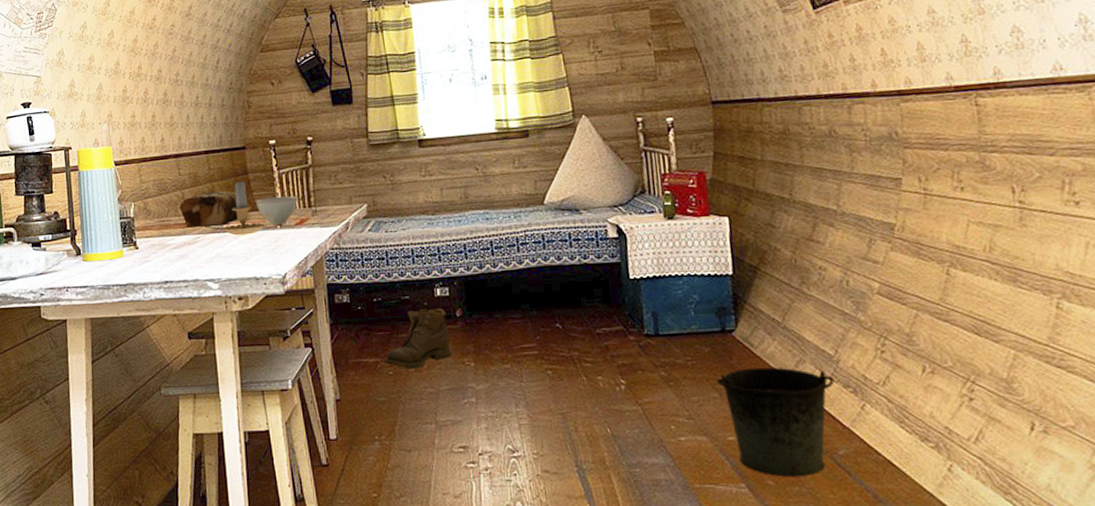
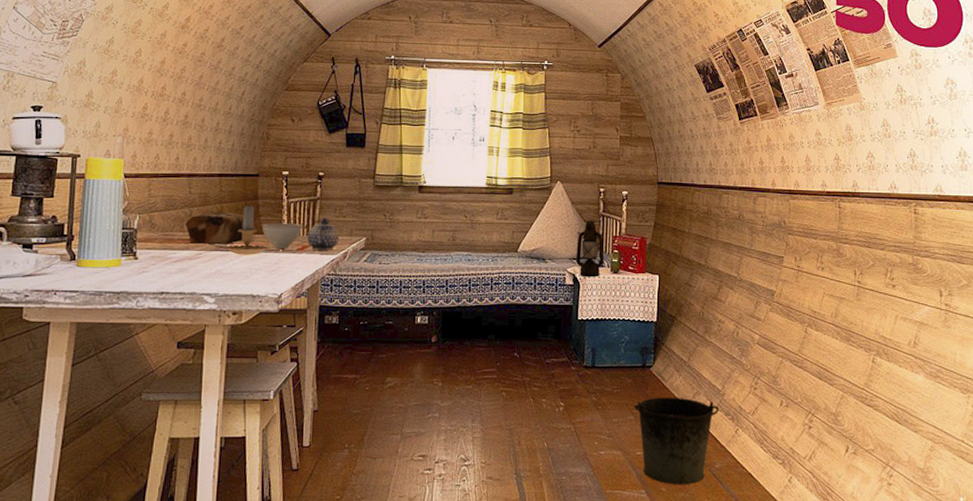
teapot: none [303,186,339,223] -> present [306,218,340,250]
boot: present [383,308,452,369] -> none [362,334,424,386]
oil lamp: none [614,147,654,227] -> present [575,211,604,277]

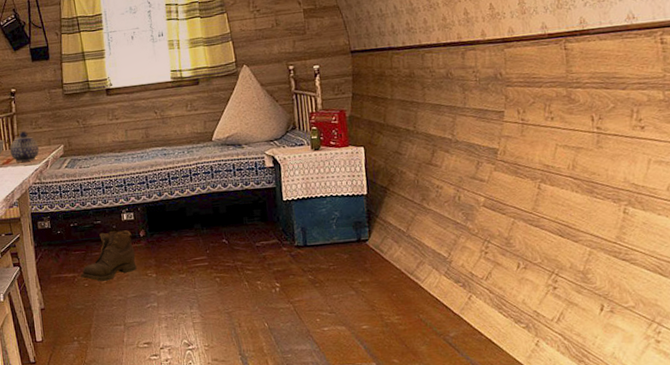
boot: none [362,334,424,386] -> present [80,230,137,281]
oil lamp: present [575,211,604,277] -> none [270,90,303,158]
bucket: present [633,397,720,484] -> none [353,268,448,355]

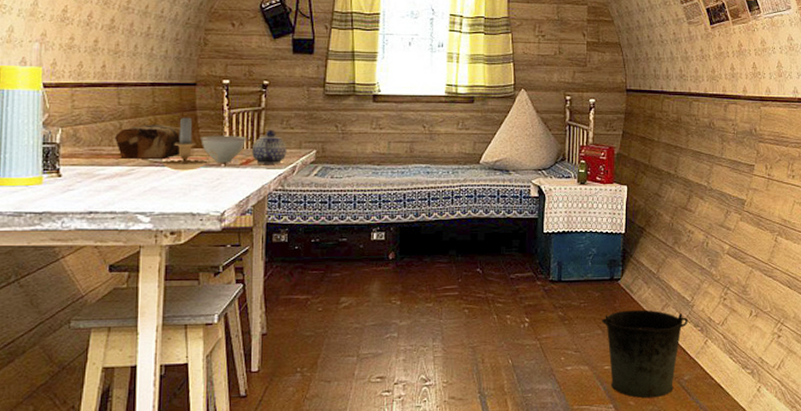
boot: present [80,230,137,281] -> none [314,251,381,306]
bucket: none [353,268,448,355] -> present [601,309,689,398]

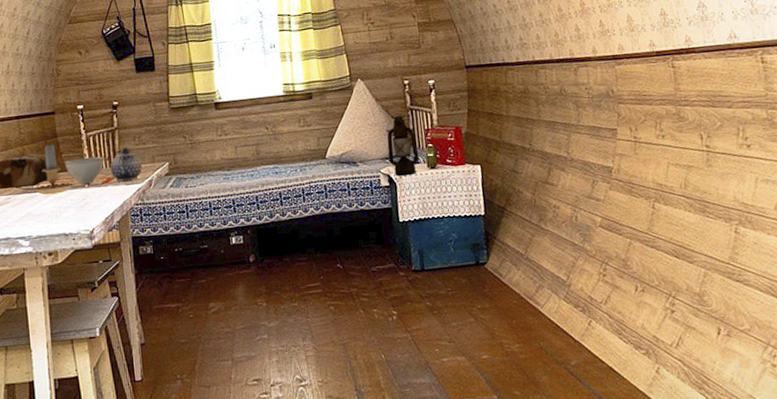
oil lamp: none [540,120,571,189] -> present [385,106,420,176]
bucket: present [601,309,689,398] -> none [472,293,568,387]

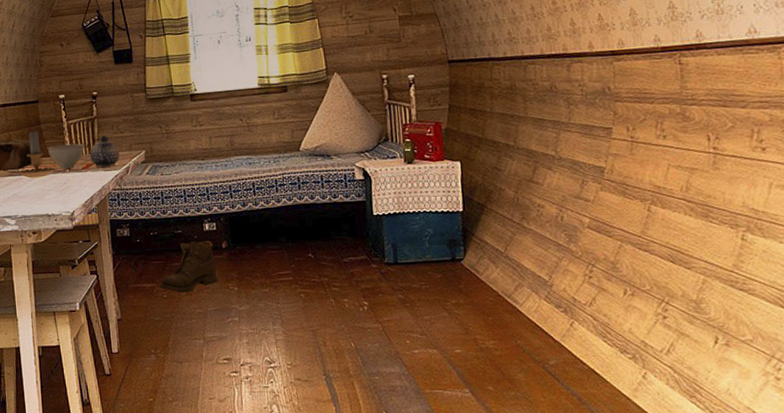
boot: none [184,255,246,312] -> present [159,241,218,293]
oil lamp: present [385,106,420,176] -> none [361,100,396,170]

